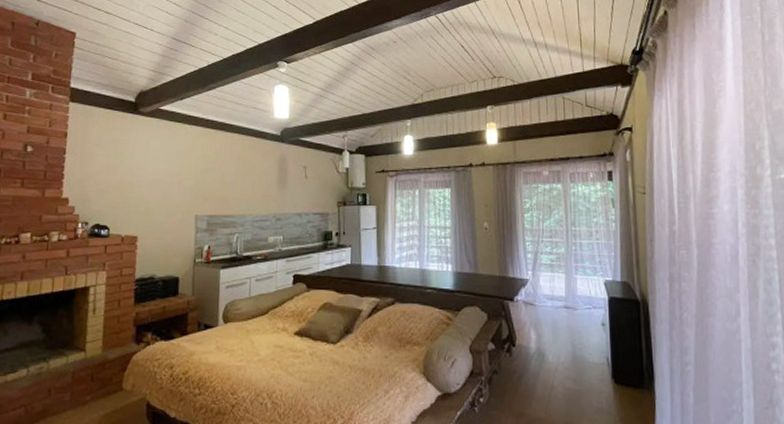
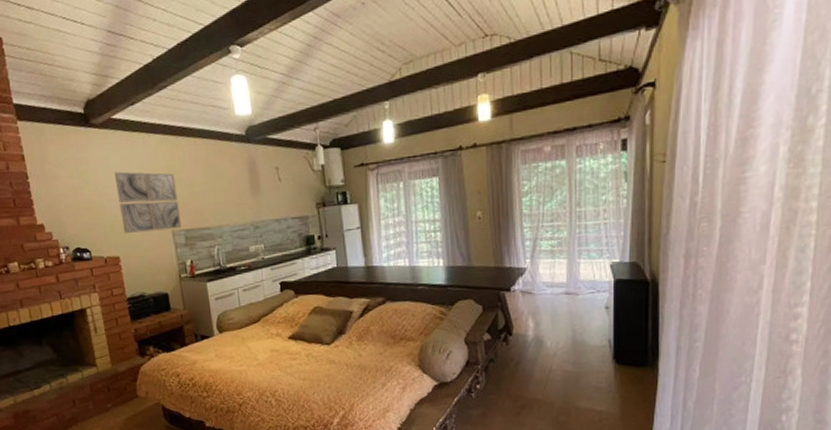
wall art: none [147,156,208,214] -> present [114,171,181,233]

